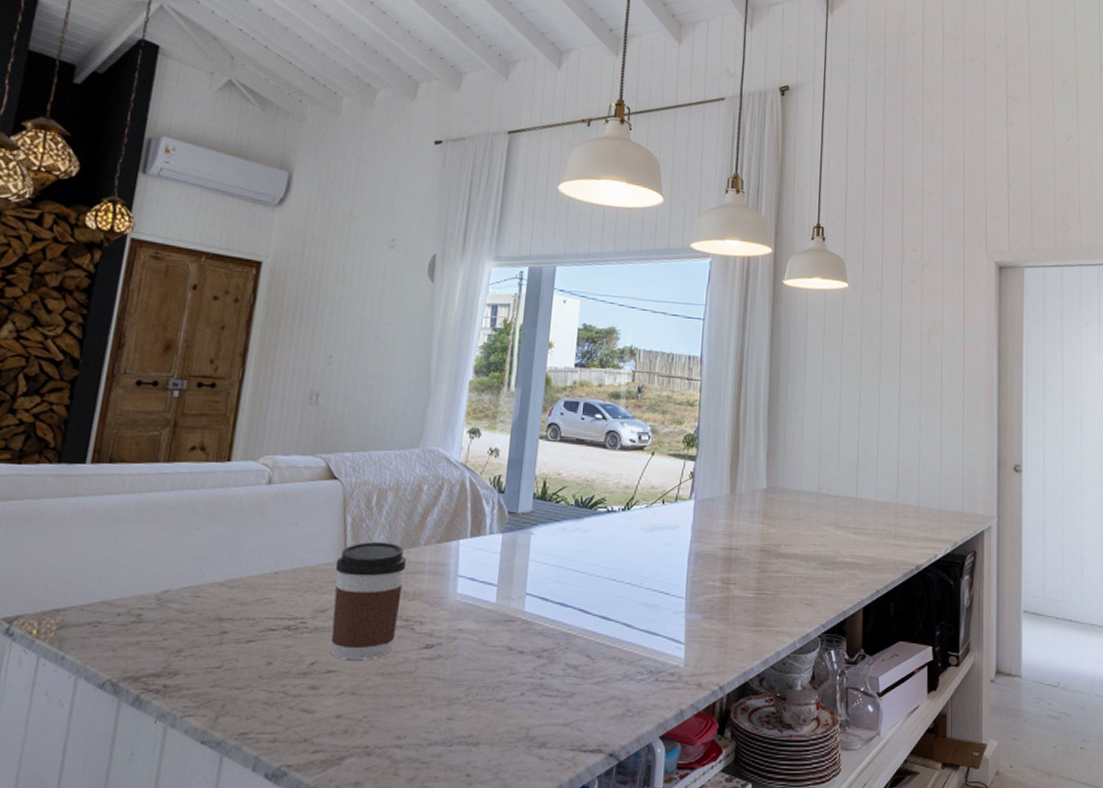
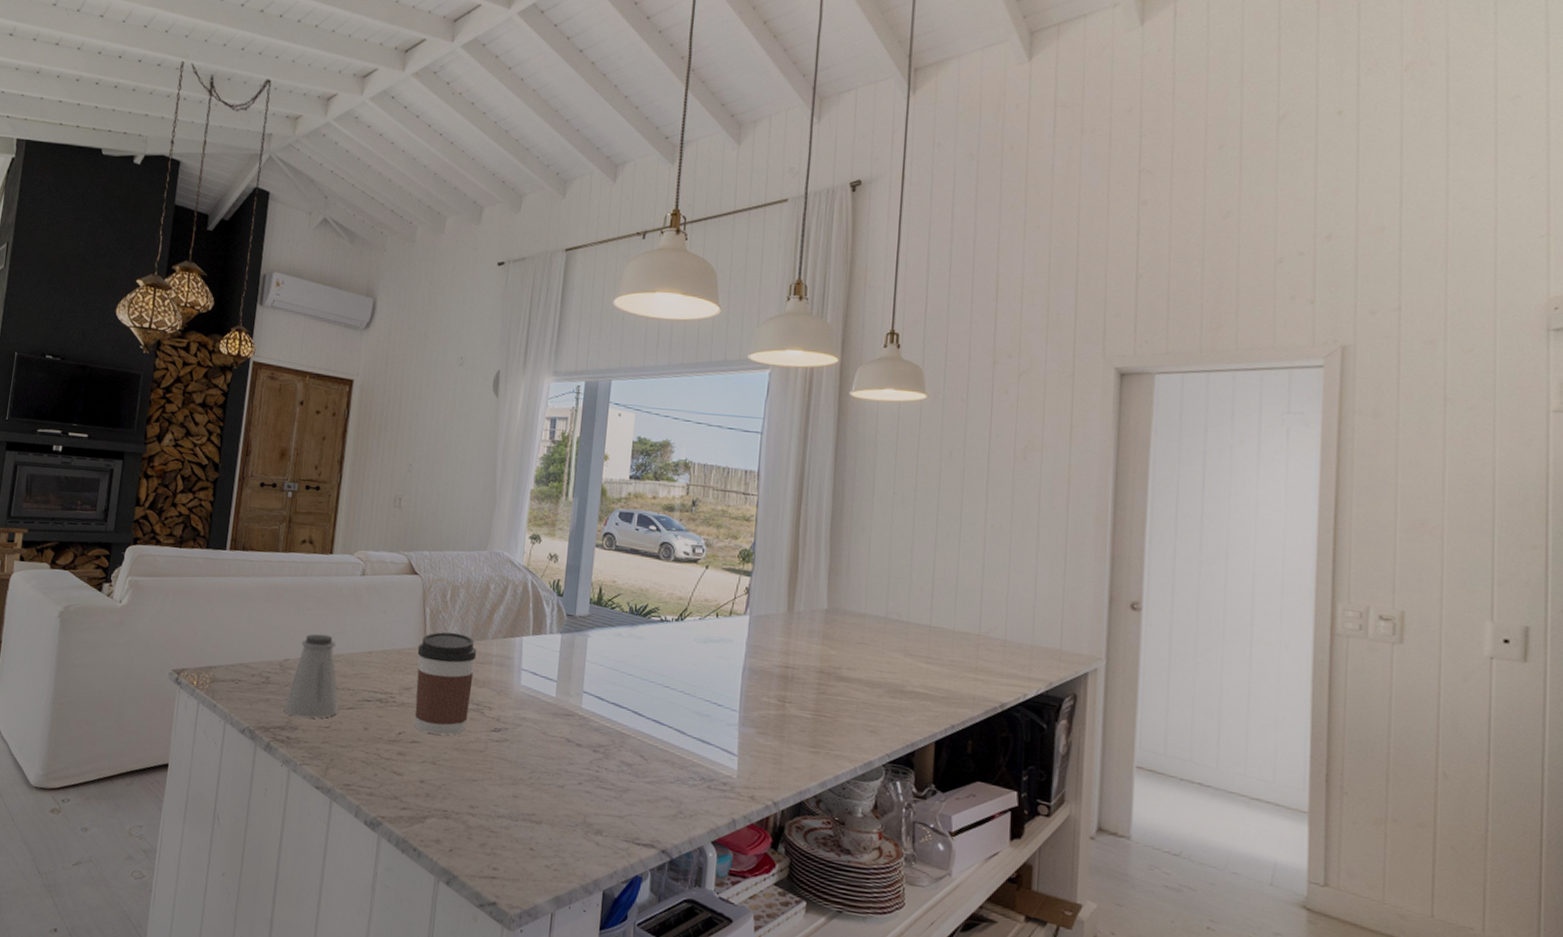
saltshaker: none [160,556,235,660] -> present [284,633,339,719]

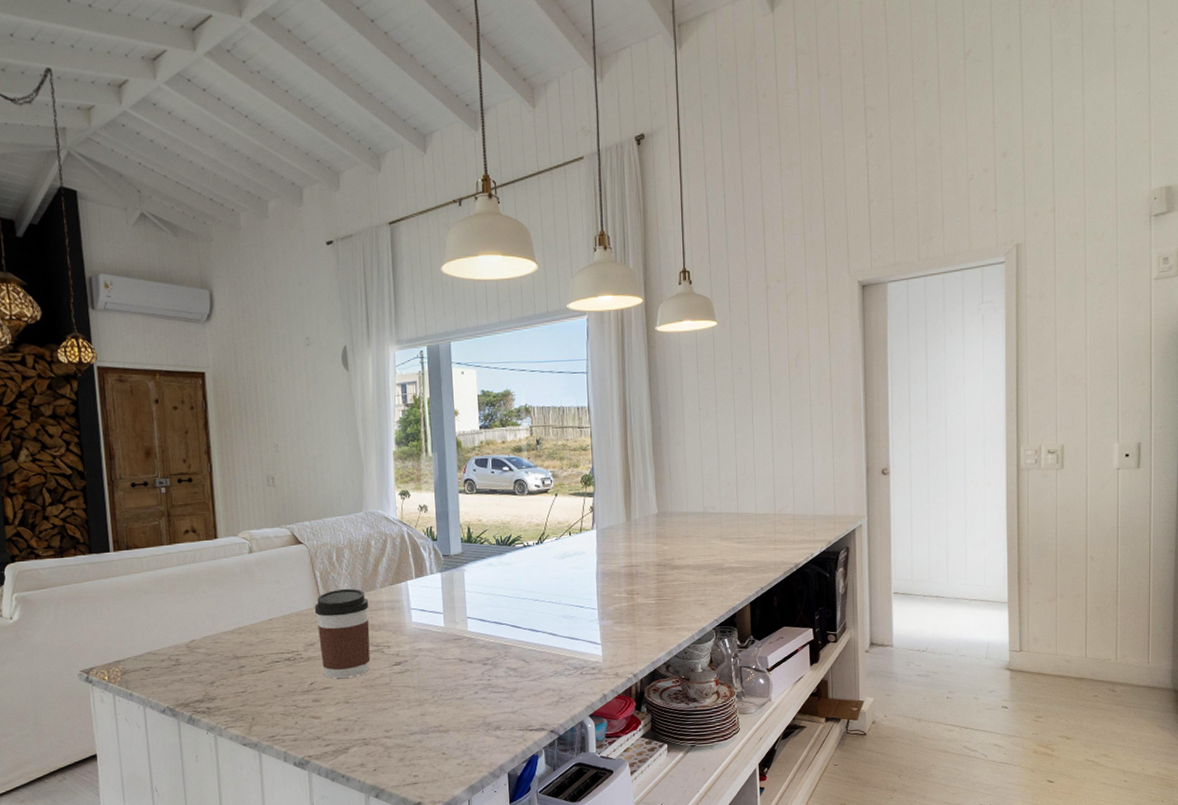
saltshaker: present [284,633,339,719] -> none [199,611,251,689]

